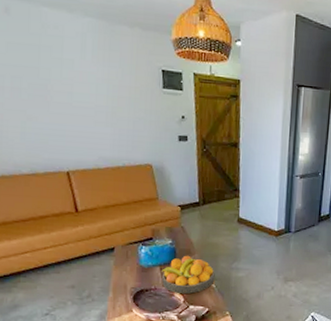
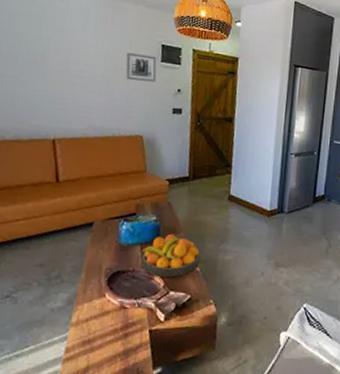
wall art: none [128,80,160,110] -> present [125,53,157,82]

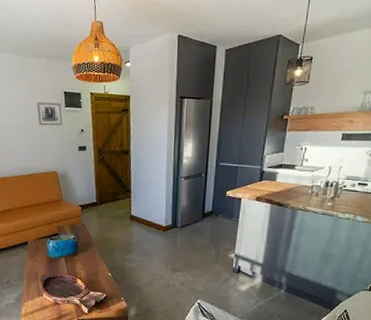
fruit bowl: present [141,233,201,278] -> none [65,248,111,281]

